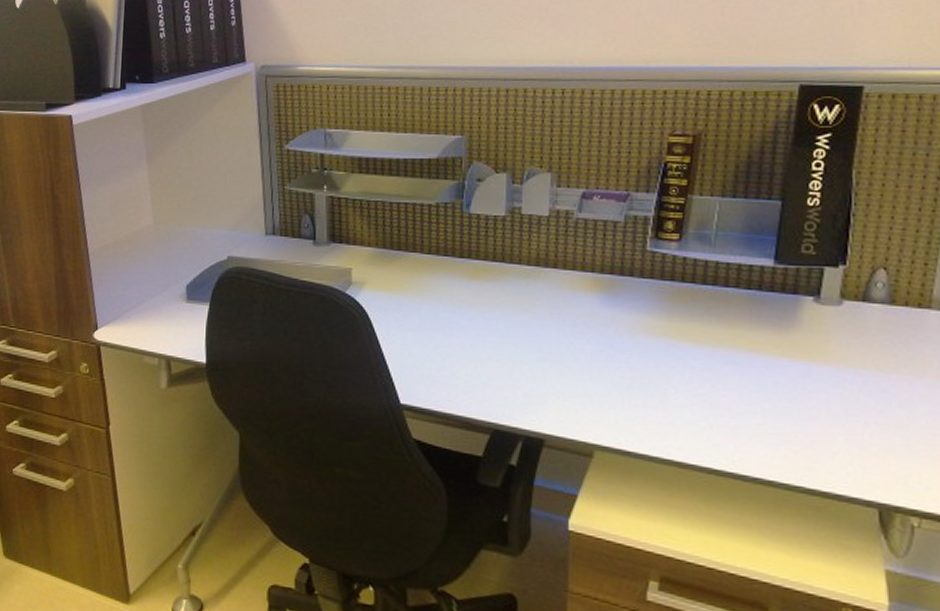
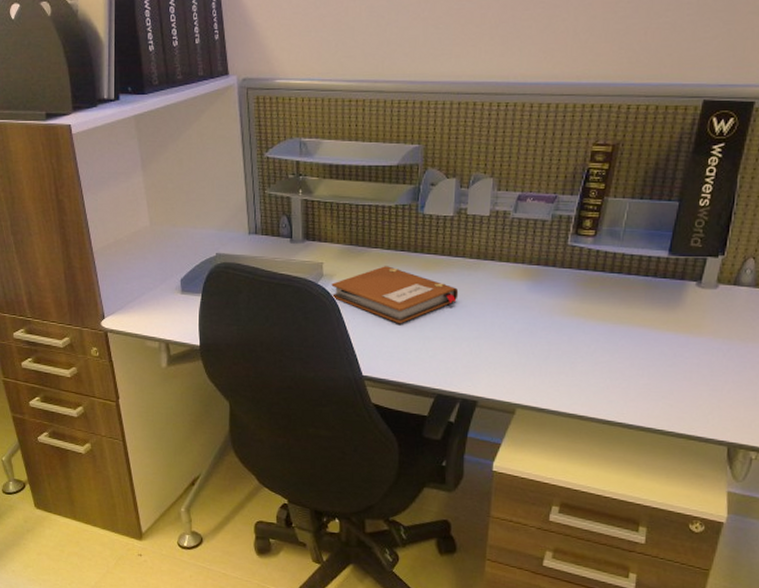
notebook: none [361,273,515,343] -> present [331,266,459,324]

